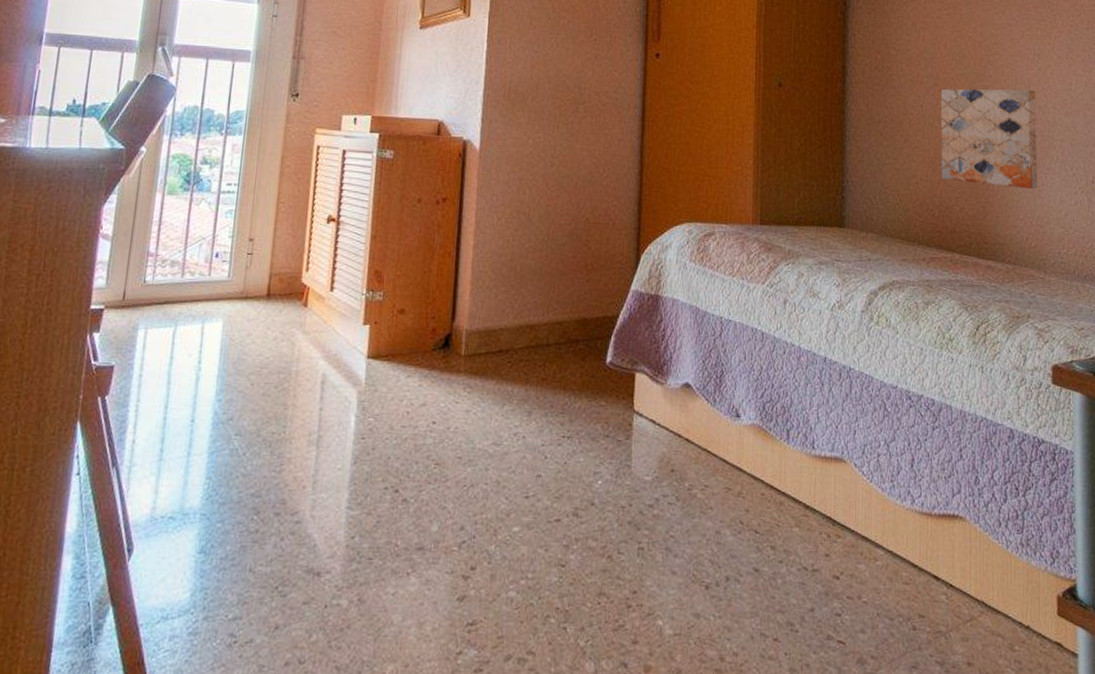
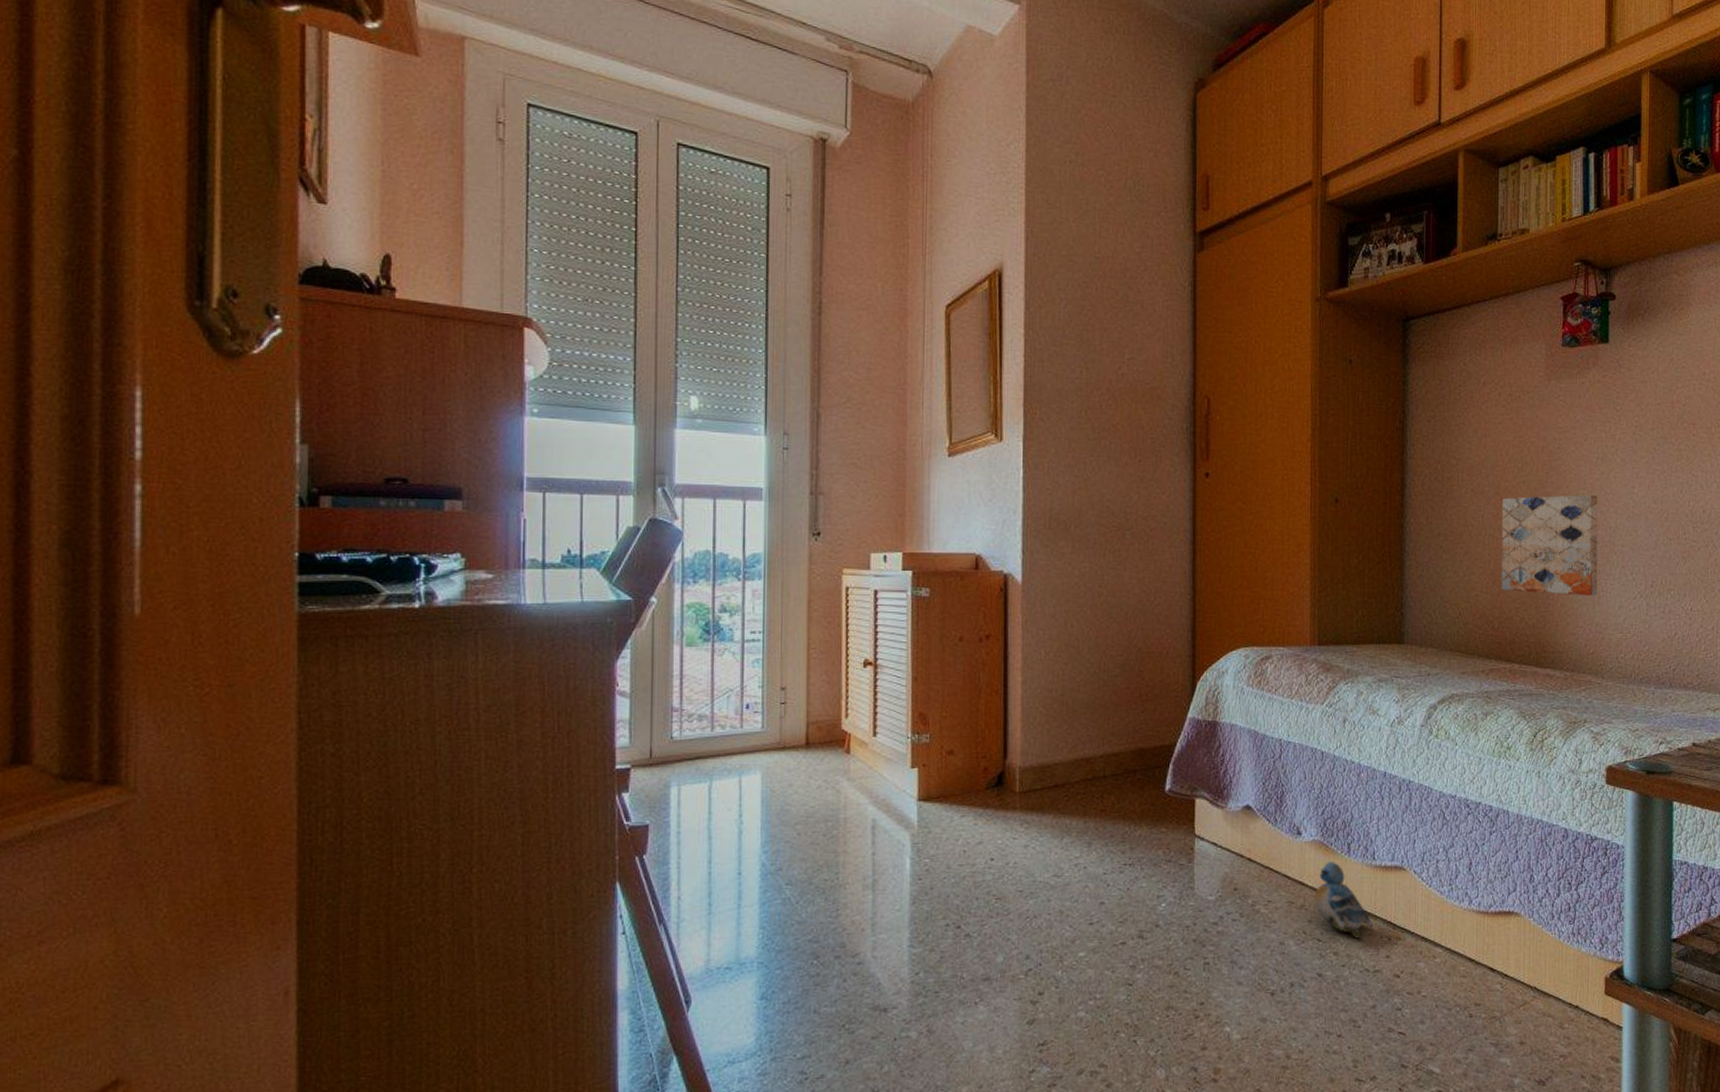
plush toy: none [752,447,813,534] -> present [1315,861,1374,940]

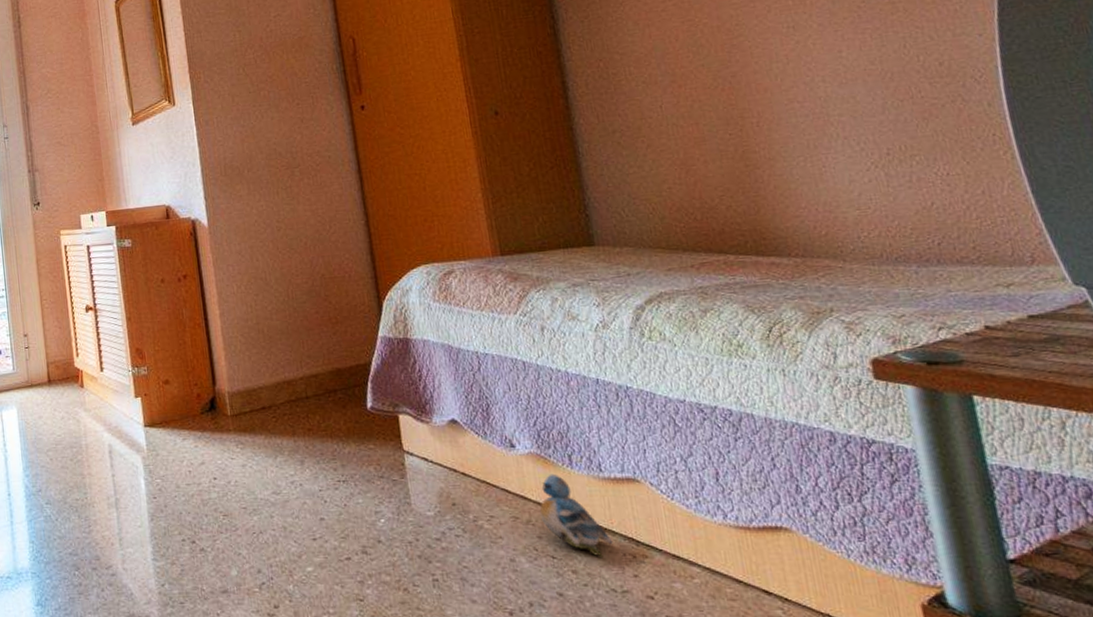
wall art: present [1501,494,1599,595] -> none [681,66,818,180]

